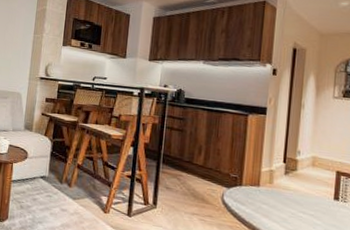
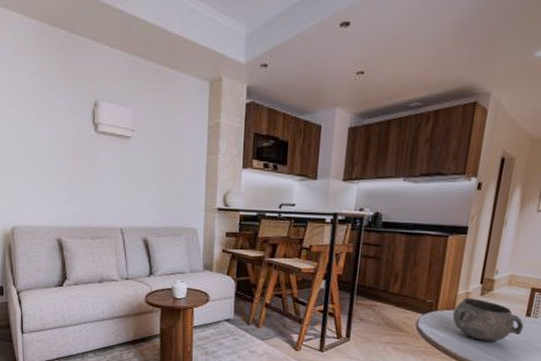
decorative bowl: none [257,175,333,223] -> present [452,297,524,342]

